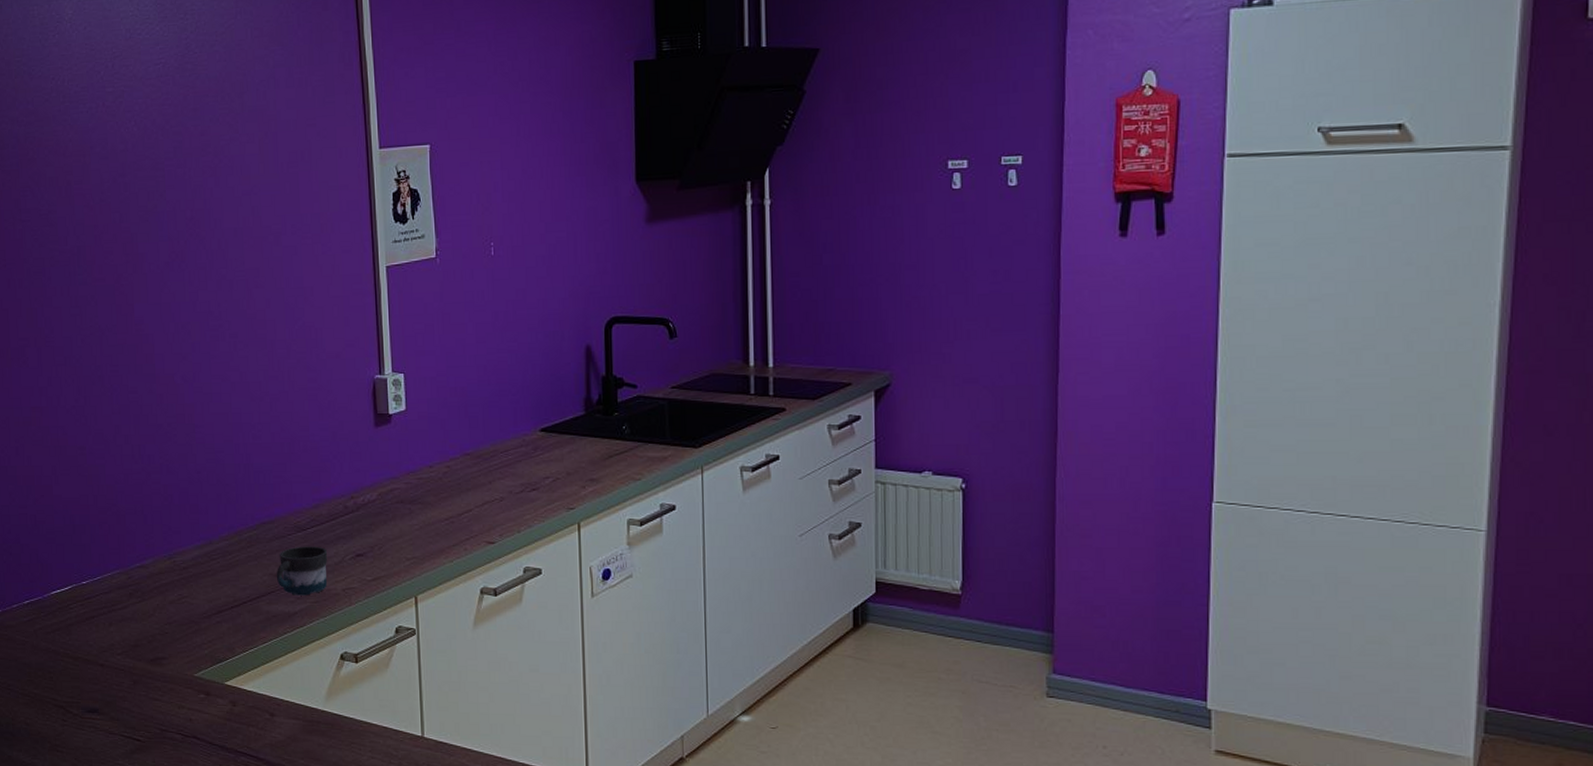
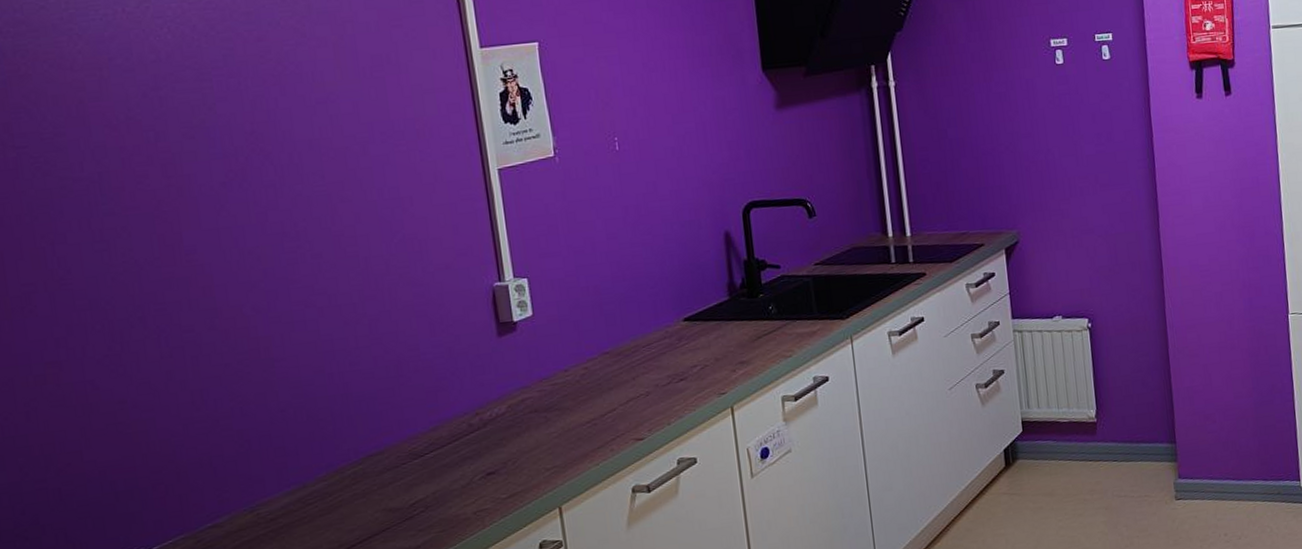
mug: present [276,546,327,596] -> none [390,471,454,528]

